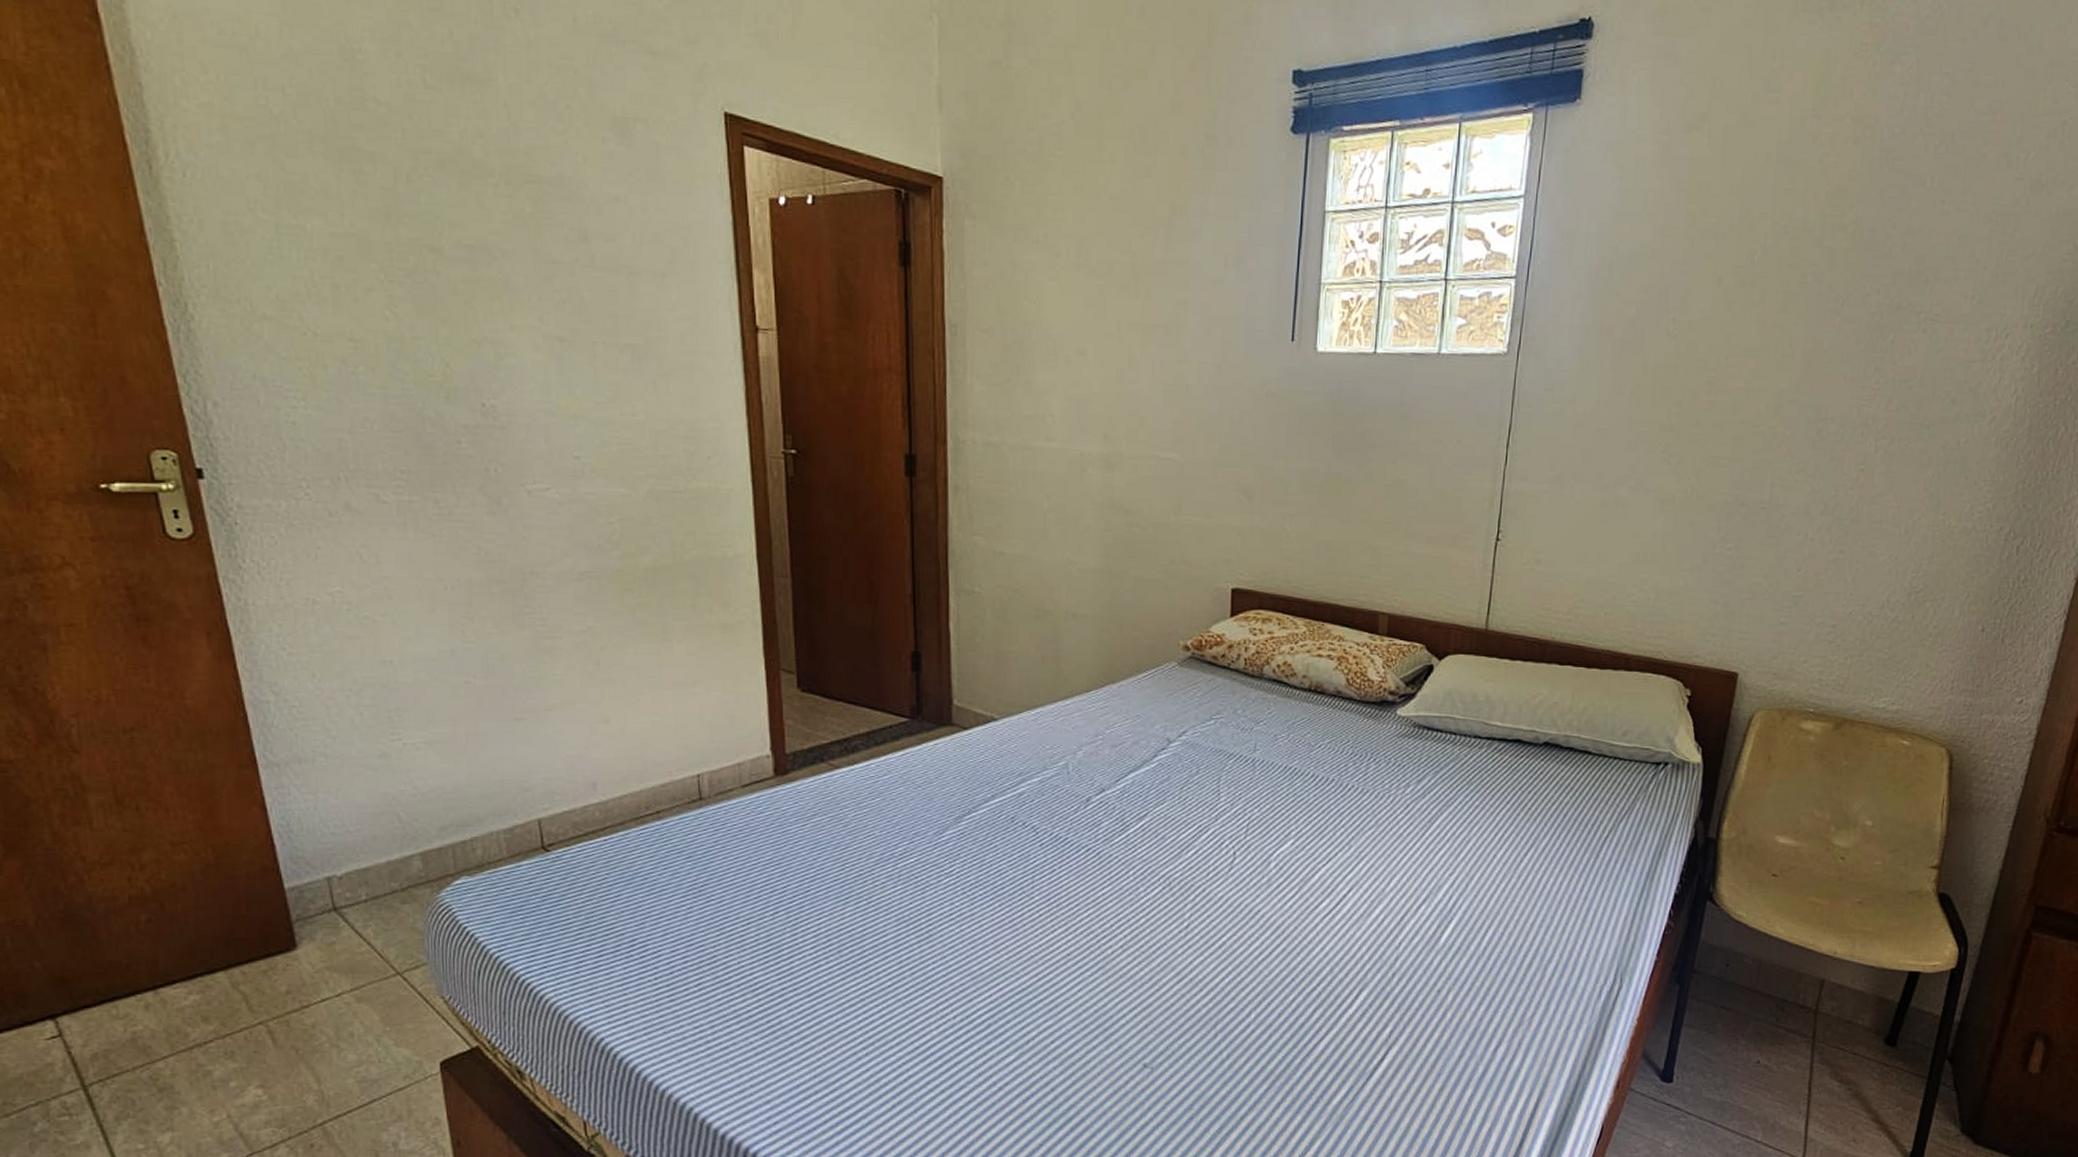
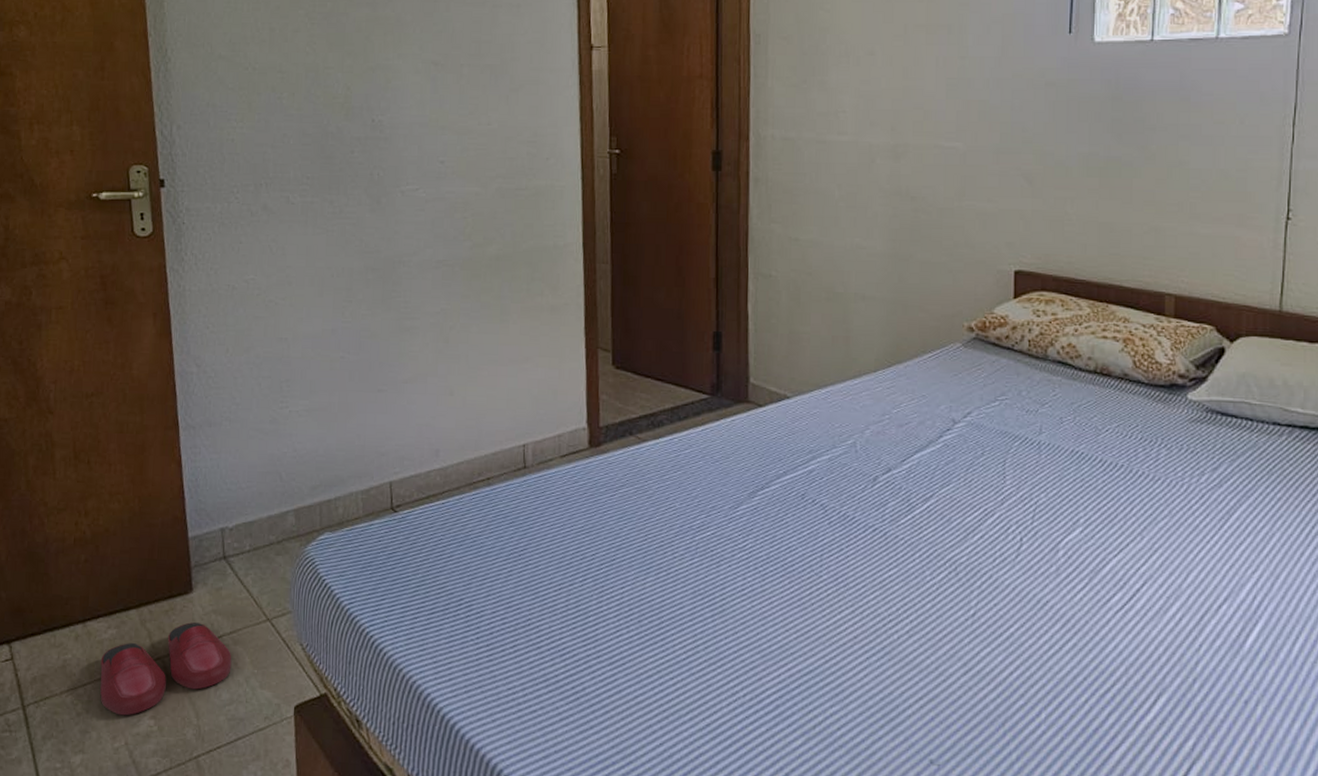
slippers: none [183,982,357,1087] -> present [100,622,232,716]

